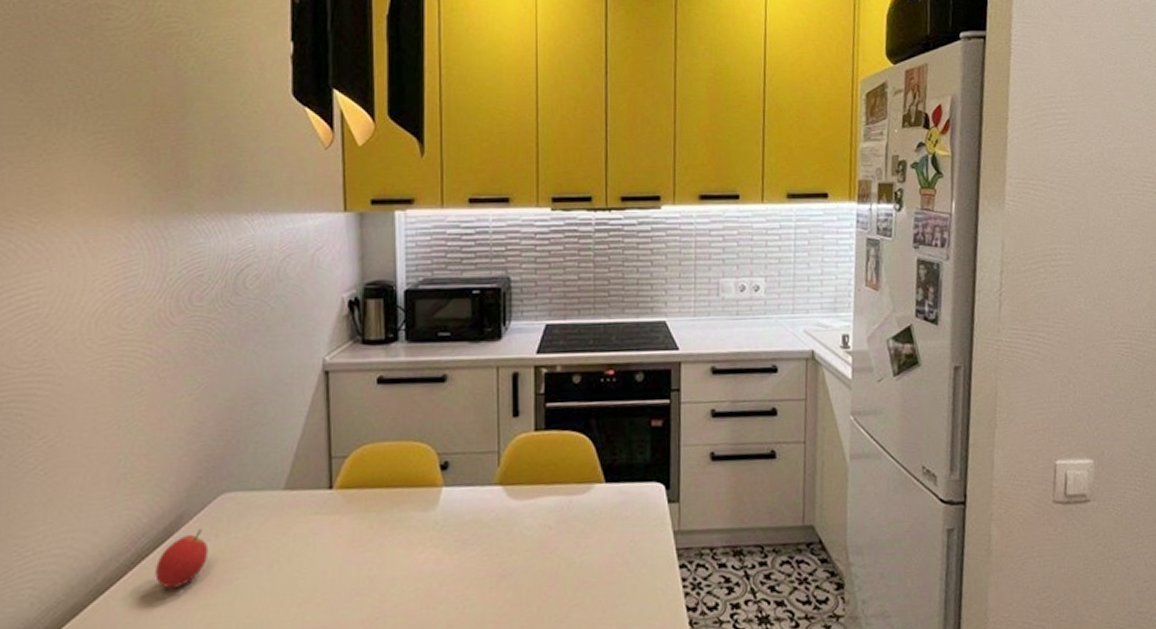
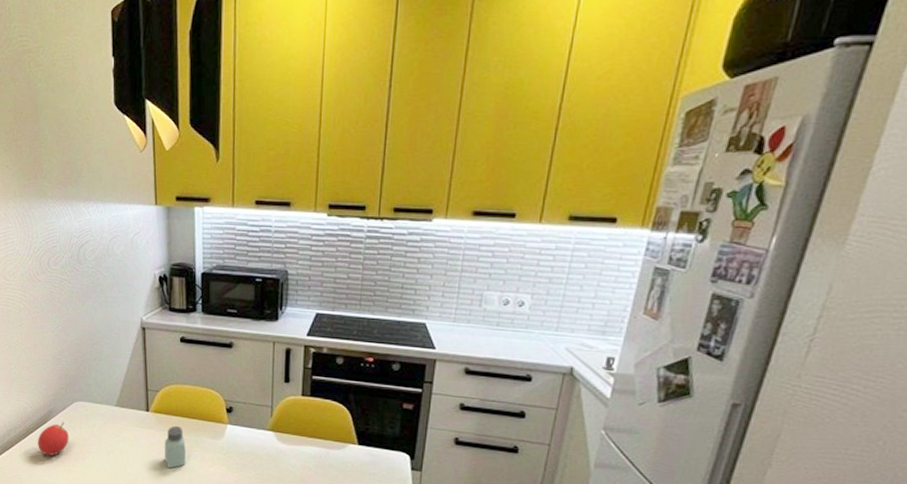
saltshaker: none [355,503,385,568] -> present [165,426,186,469]

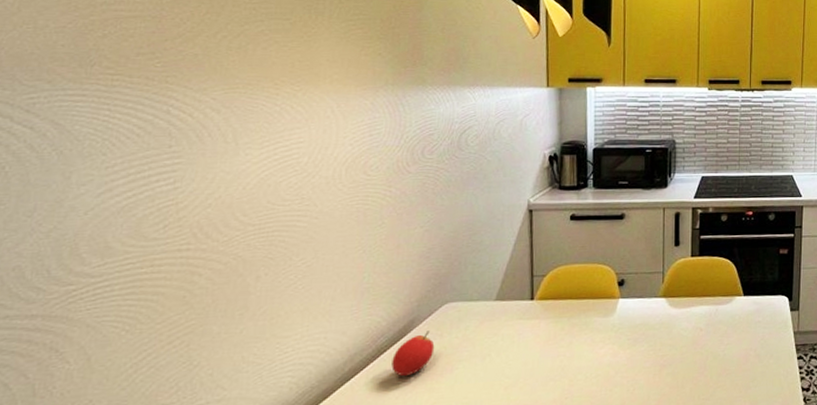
saltshaker: present [165,426,186,469] -> none [550,310,574,360]

